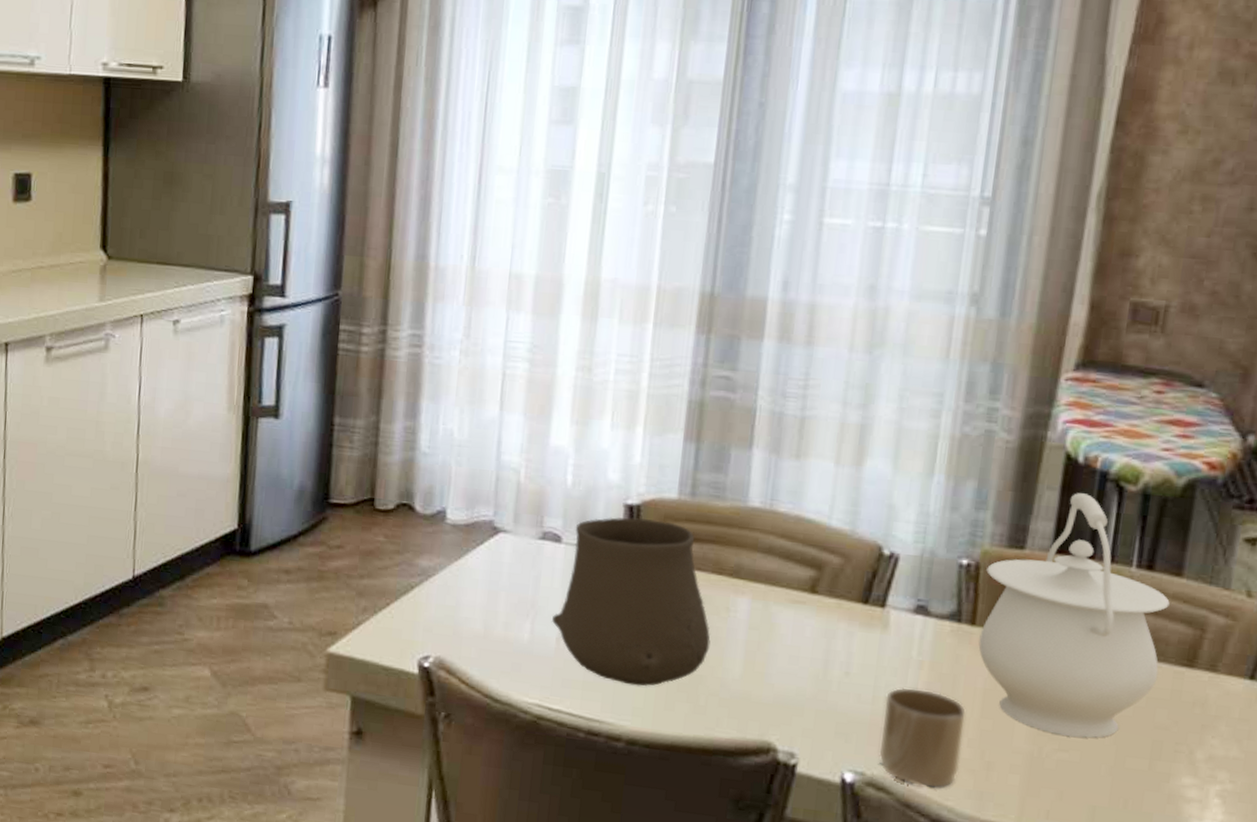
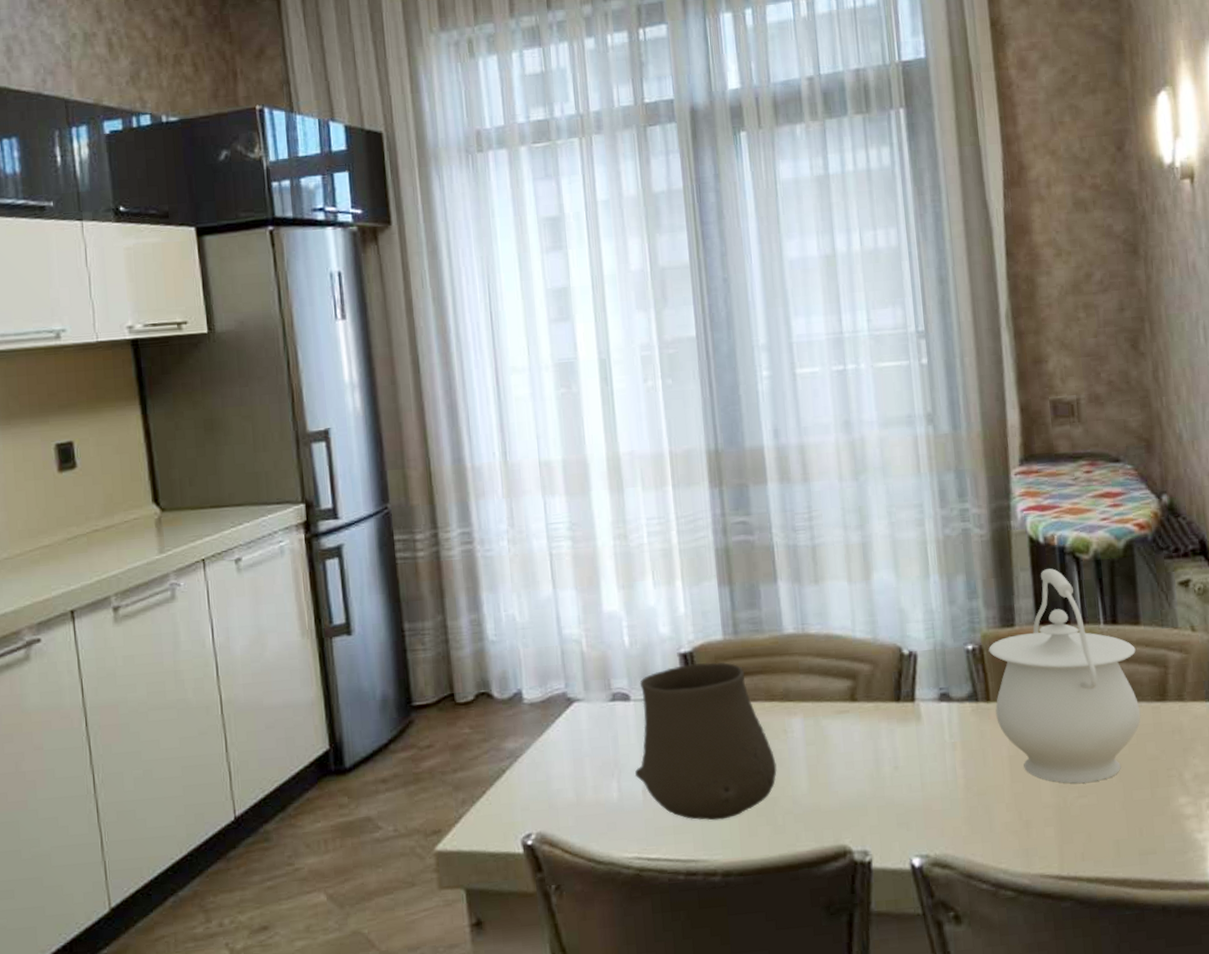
cup: present [879,687,967,788] -> none [931,767,1005,856]

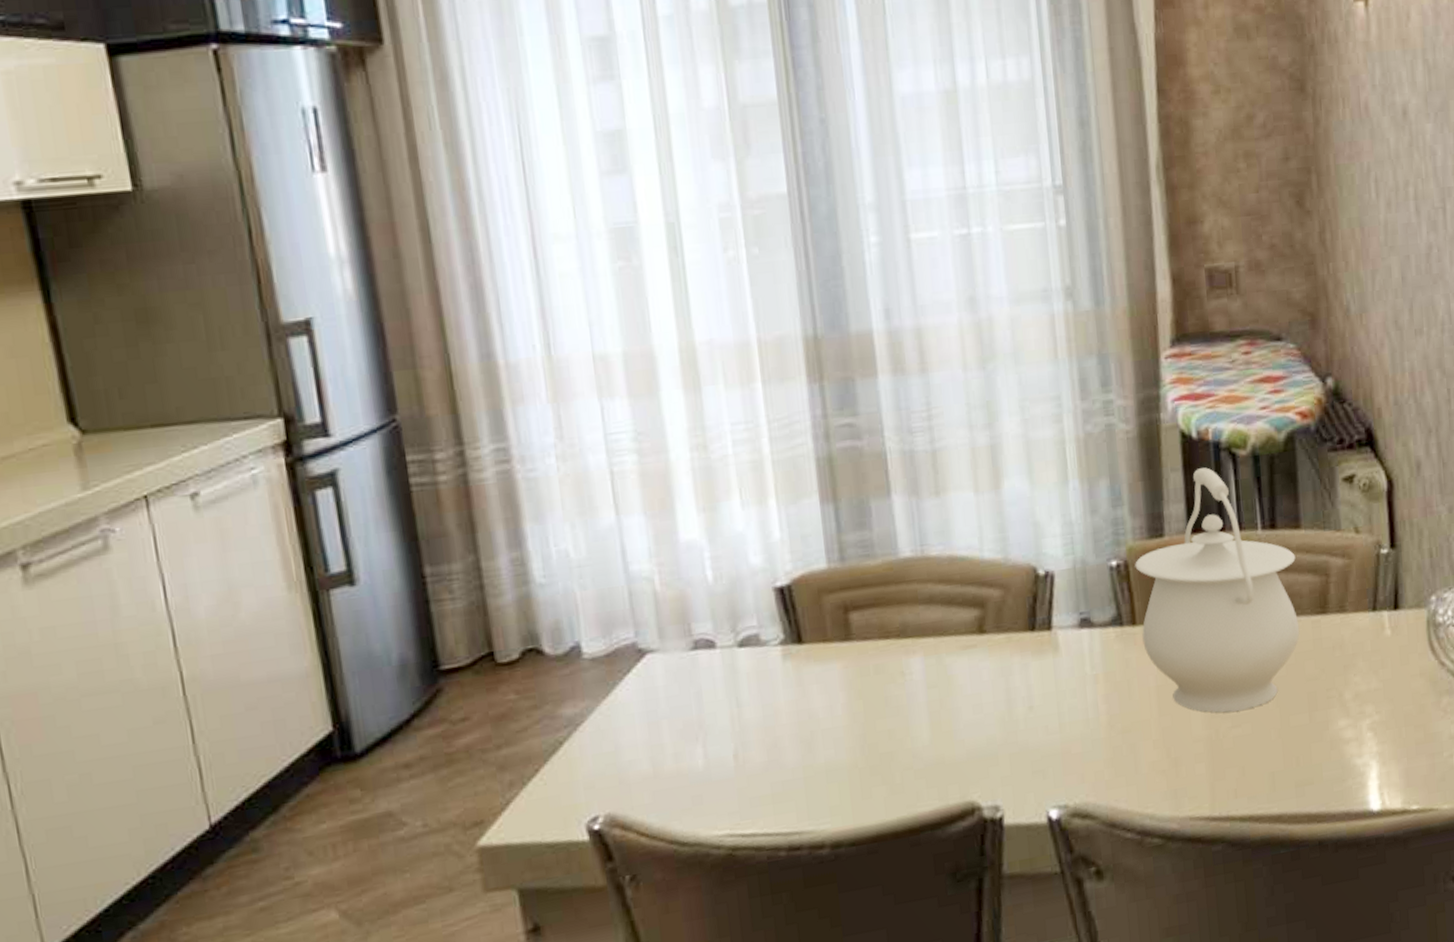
ceramic cup: present [634,662,777,821] -> none [723,595,894,785]

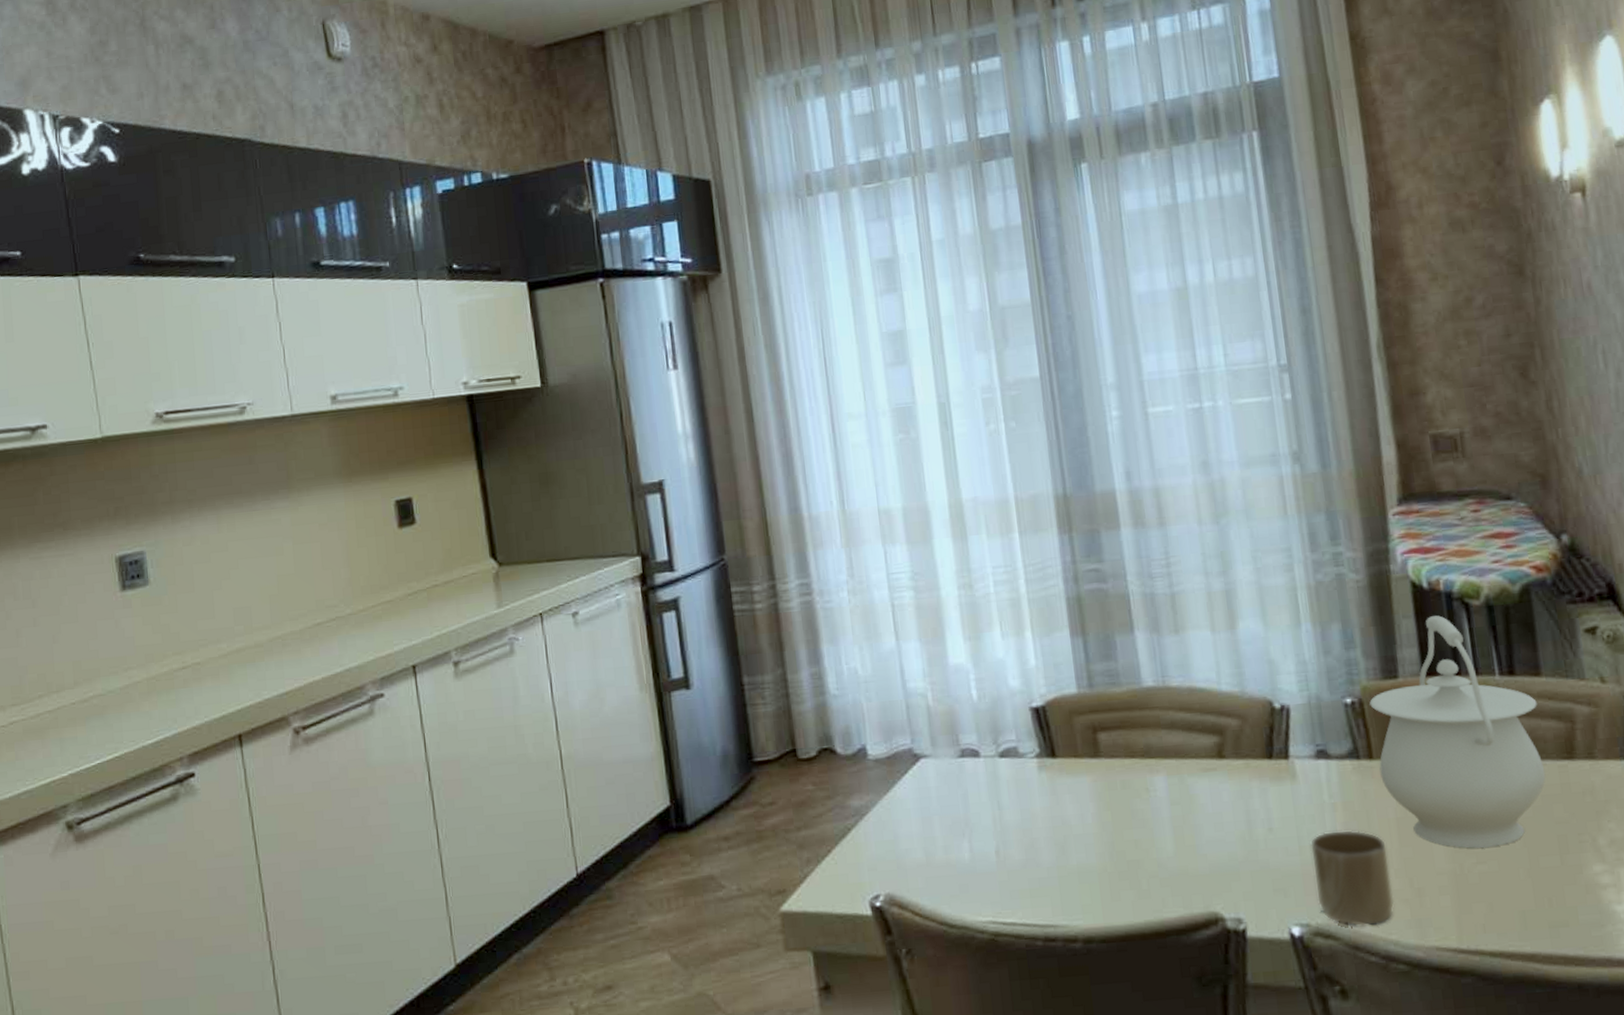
cup: none [1070,702,1152,803] -> present [1310,830,1395,926]

